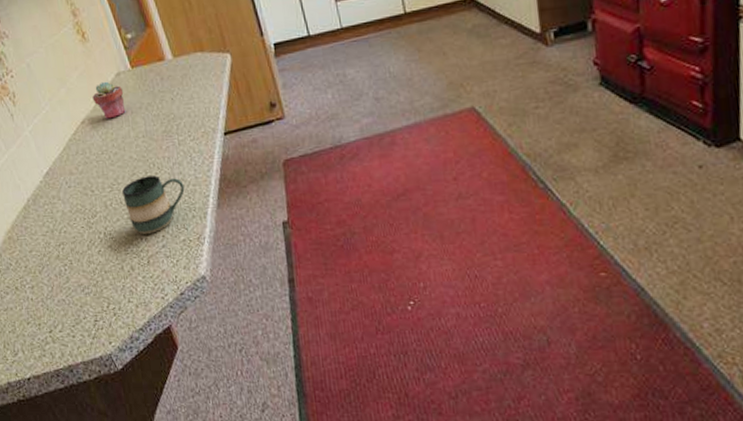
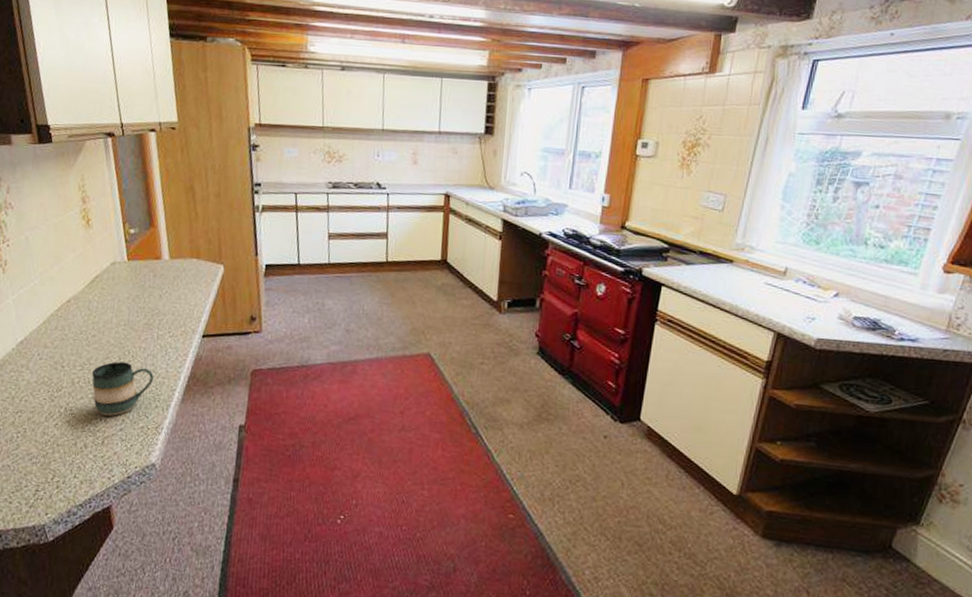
potted succulent: present [92,81,126,119] -> none [83,267,115,303]

